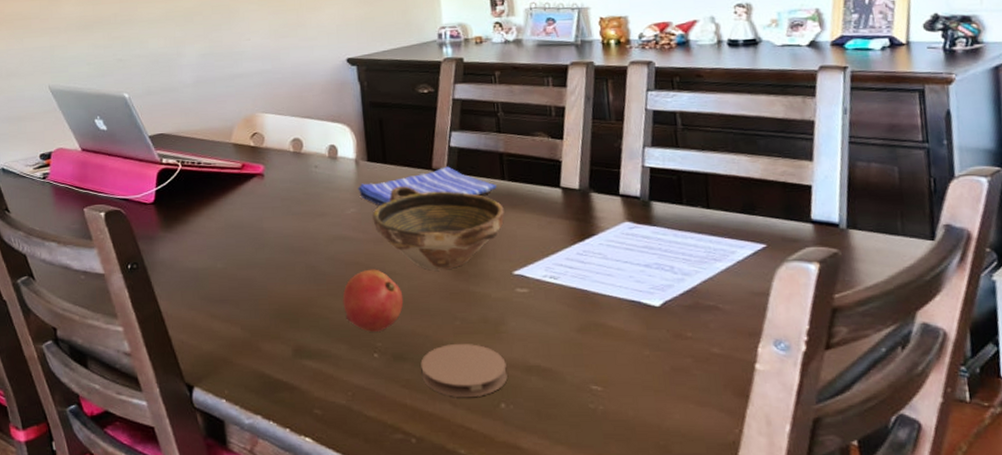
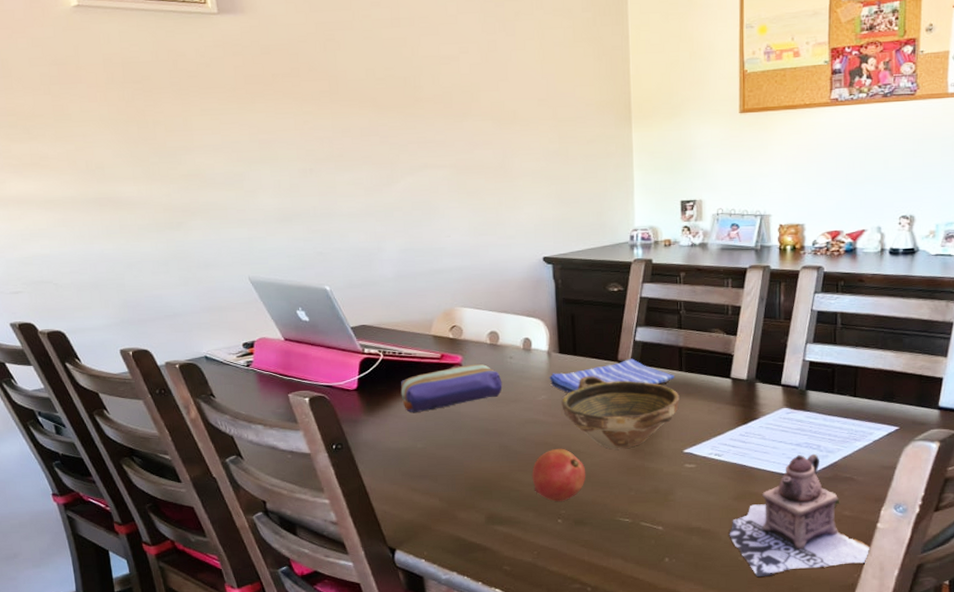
pencil case: none [199,173,308,229] -> present [400,363,503,413]
coaster: present [420,343,508,398] -> none [598,510,672,554]
teapot: none [574,276,751,431] -> present [729,453,870,578]

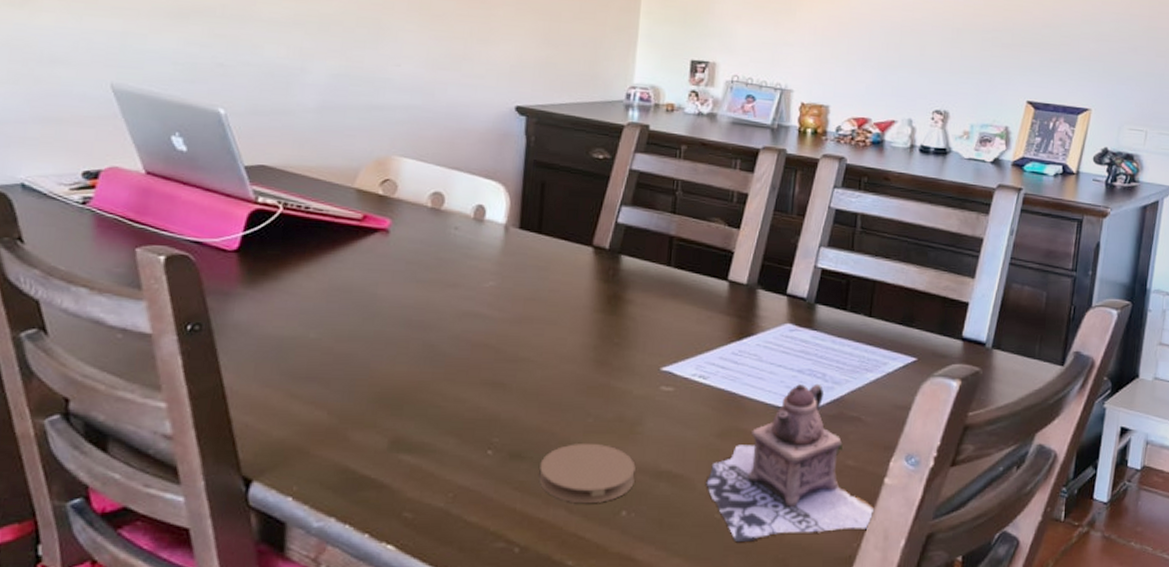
pencil case: present [400,363,503,413] -> none [298,231,440,290]
fruit: present [532,448,586,502] -> none [460,353,534,425]
dish towel: present [549,358,675,394] -> none [502,244,662,282]
bowl: present [561,376,680,450] -> none [513,261,664,361]
coaster: none [598,510,672,554] -> present [538,442,636,504]

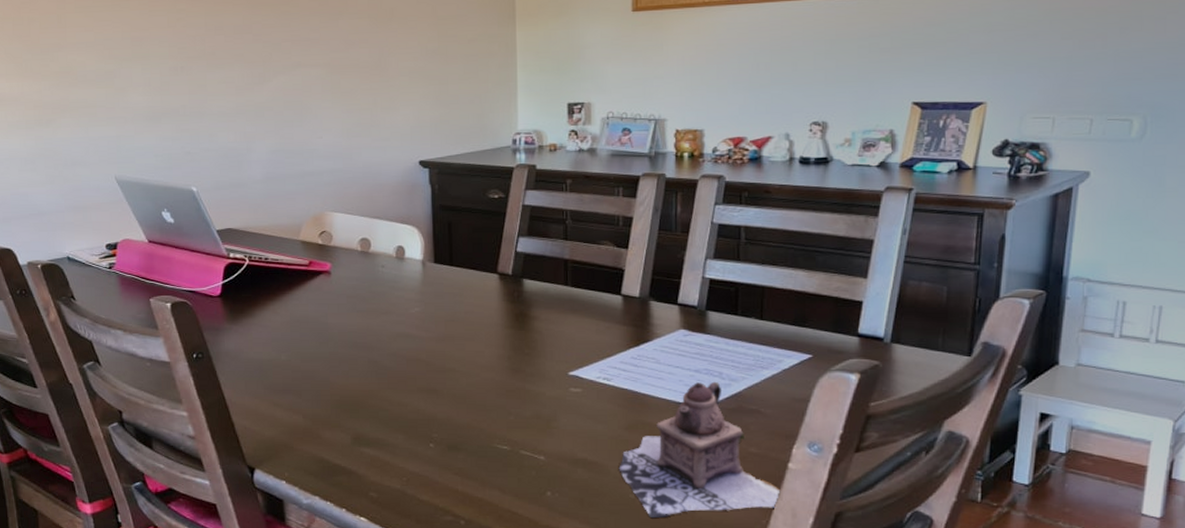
coaster: present [538,442,636,504] -> none [474,436,555,486]

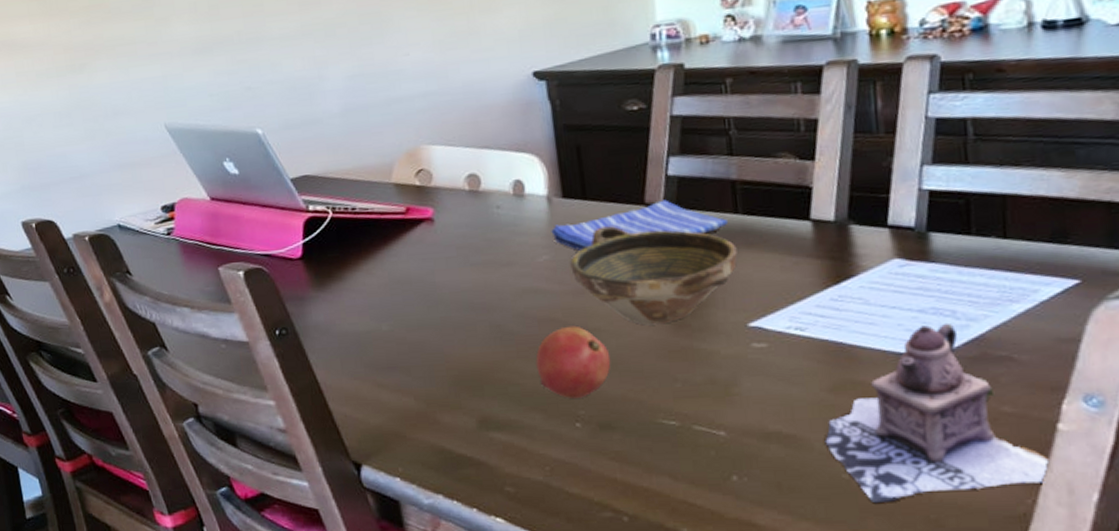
fruit: none [402,365,461,424] -> present [535,325,611,398]
dish towel: none [423,270,560,307] -> present [551,199,729,252]
bowl: none [436,288,565,369] -> present [570,226,738,326]

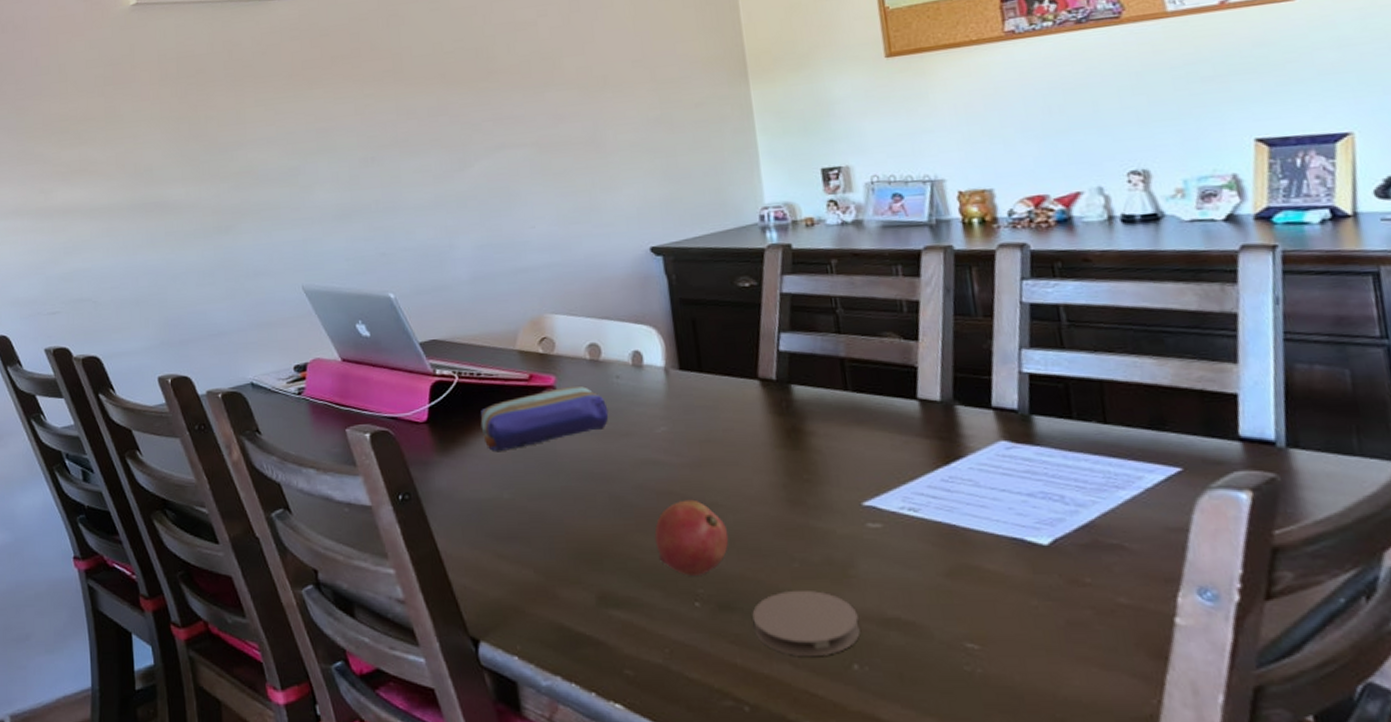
pencil case: none [356,217,489,286] -> present [480,385,609,453]
dish towel: present [551,199,729,252] -> none [668,375,840,424]
bowl: present [570,226,738,326] -> none [687,399,849,501]
coaster: none [633,408,741,471] -> present [752,589,861,657]
teapot: present [824,322,1050,504] -> none [944,507,1171,700]

